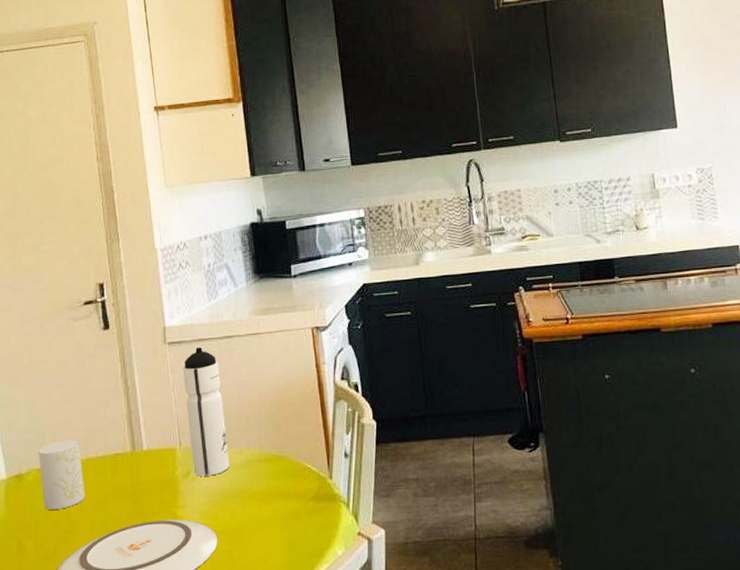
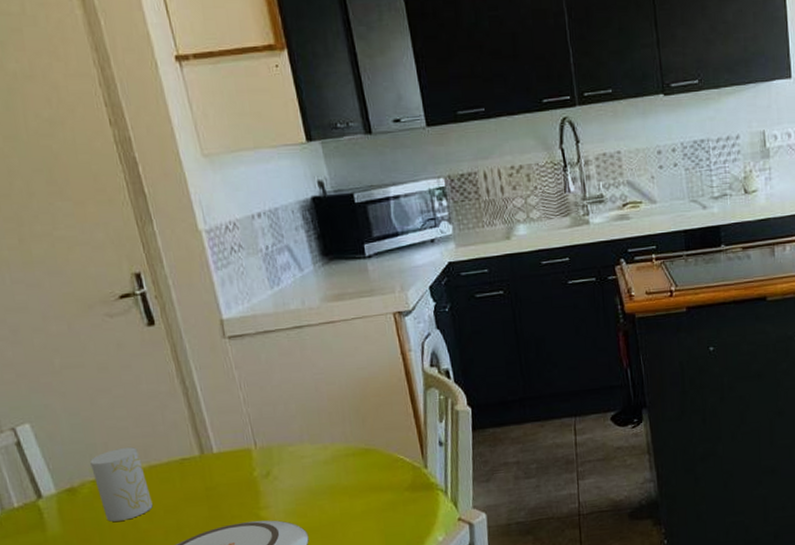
water bottle: present [182,348,230,476] -> none [248,340,314,476]

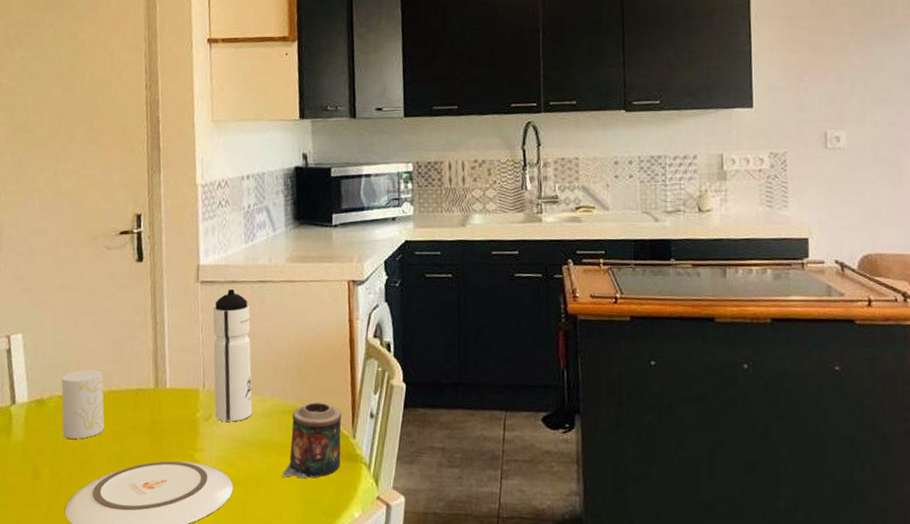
water bottle: none [248,340,314,476] -> present [212,289,253,422]
candle: none [357,439,416,518] -> present [282,402,342,479]

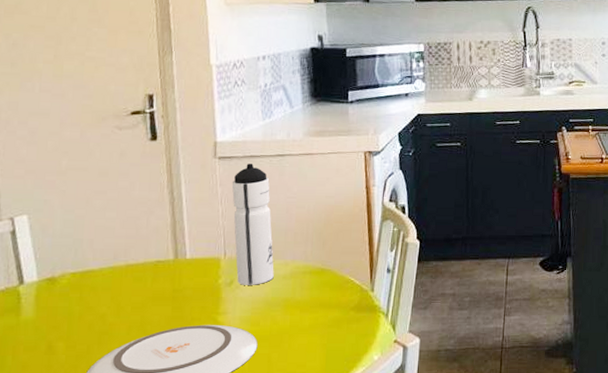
cup: present [61,369,105,439] -> none [74,246,123,312]
candle: present [282,402,342,479] -> none [305,262,361,331]

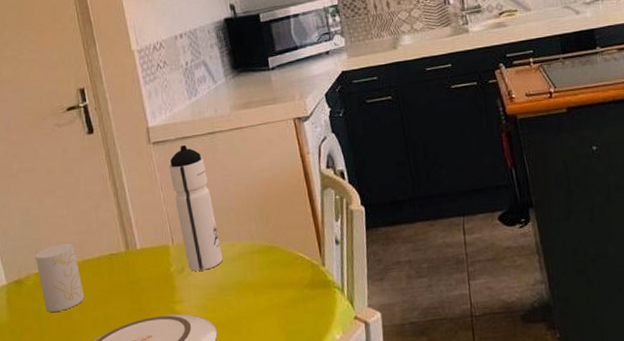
cup: none [74,246,123,312] -> present [35,243,84,312]

